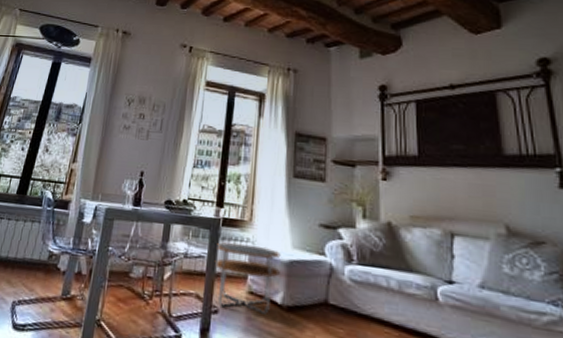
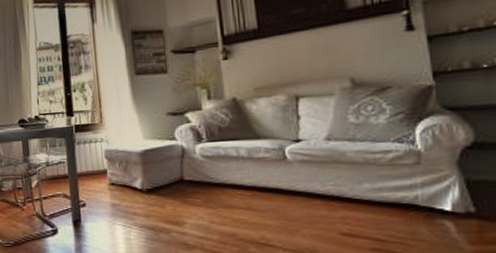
side table: present [214,242,281,314] -> none [74,142,136,201]

